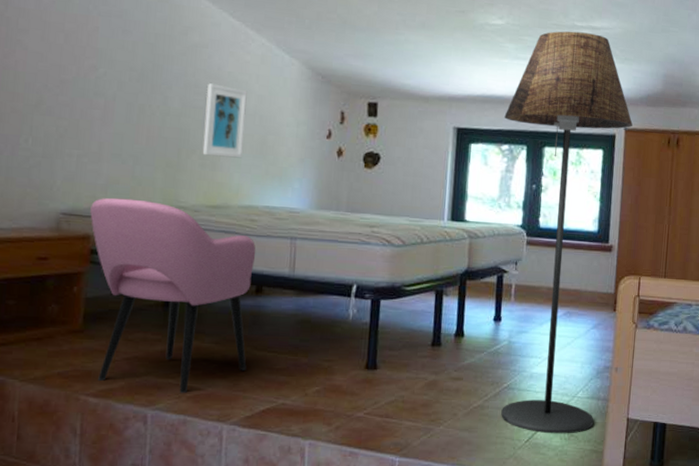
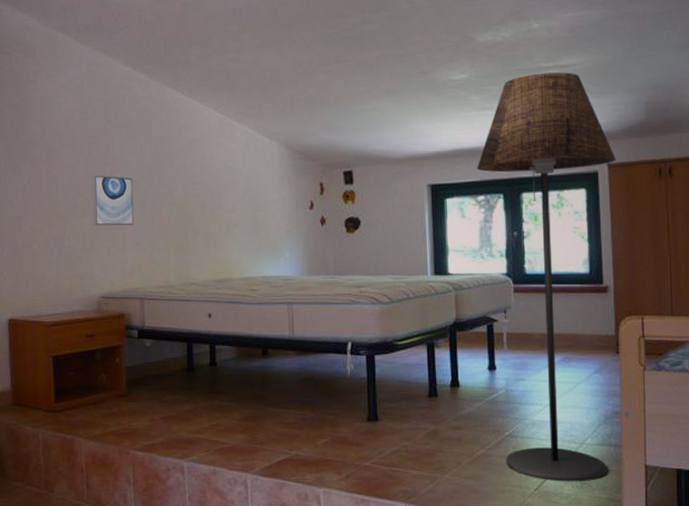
wall art: none [60,68,119,134] -> present [92,175,134,226]
armchair: present [90,197,256,394] -> none [122,280,261,448]
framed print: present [202,83,248,158] -> none [204,172,238,236]

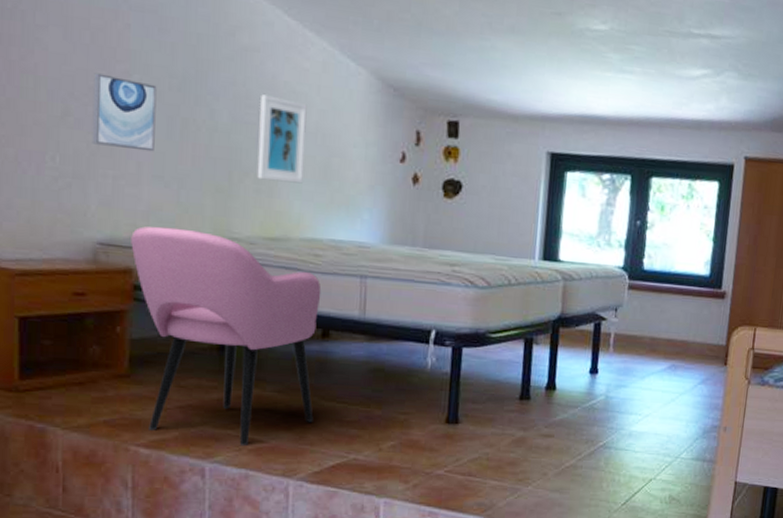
armchair: none [122,280,261,448] -> present [131,226,322,447]
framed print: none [204,172,238,236] -> present [257,94,307,184]
floor lamp: present [477,72,616,482] -> none [595,39,754,498]

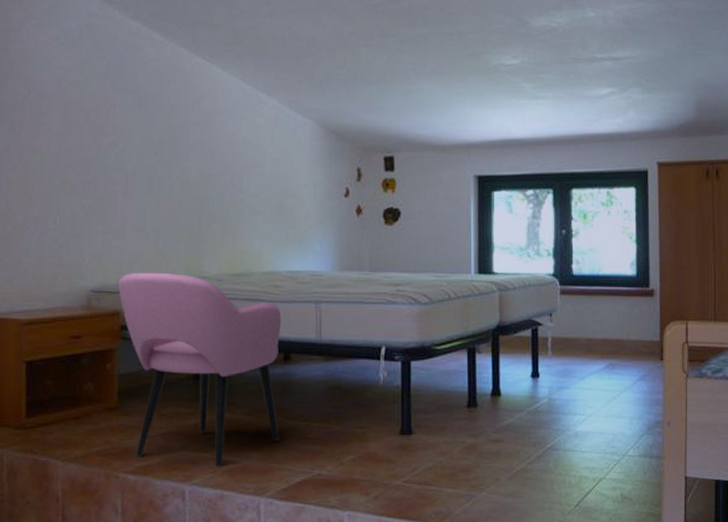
wall art: present [92,73,157,152] -> none [85,146,138,208]
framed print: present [257,94,307,184] -> none [222,150,263,224]

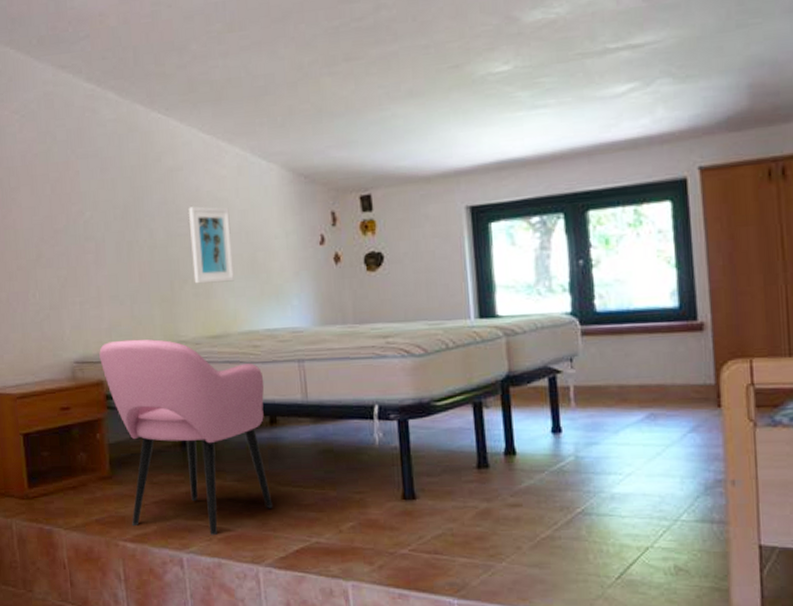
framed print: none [222,150,263,224] -> present [189,206,234,284]

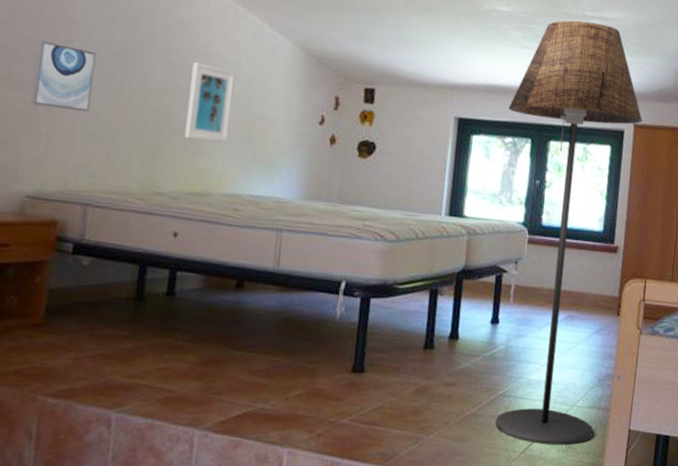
wall art: none [56,217,109,278] -> present [30,40,97,112]
armchair: present [99,339,273,536] -> none [58,181,239,396]
floor lamp: none [528,53,710,568] -> present [495,20,642,446]

